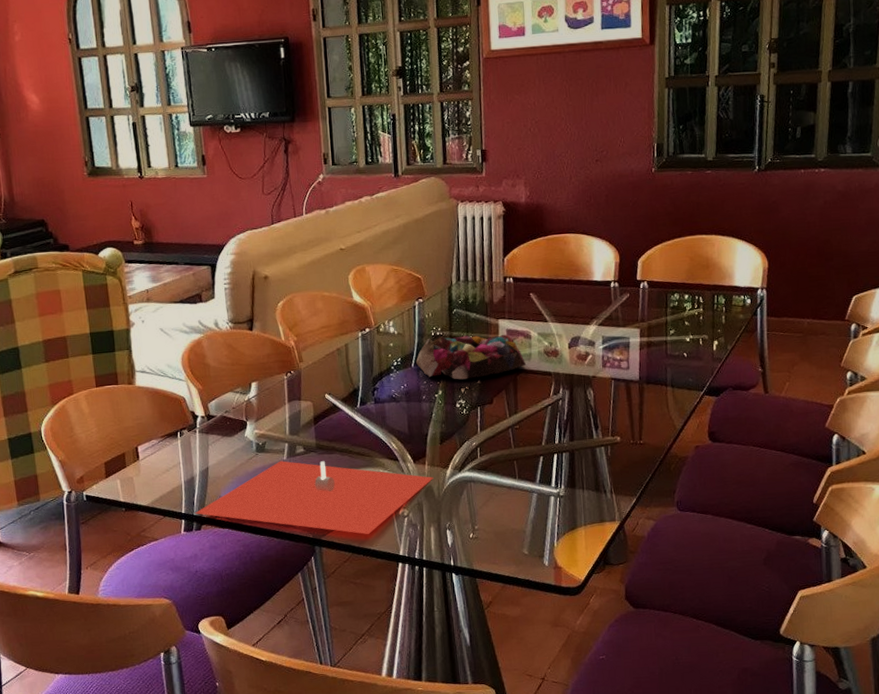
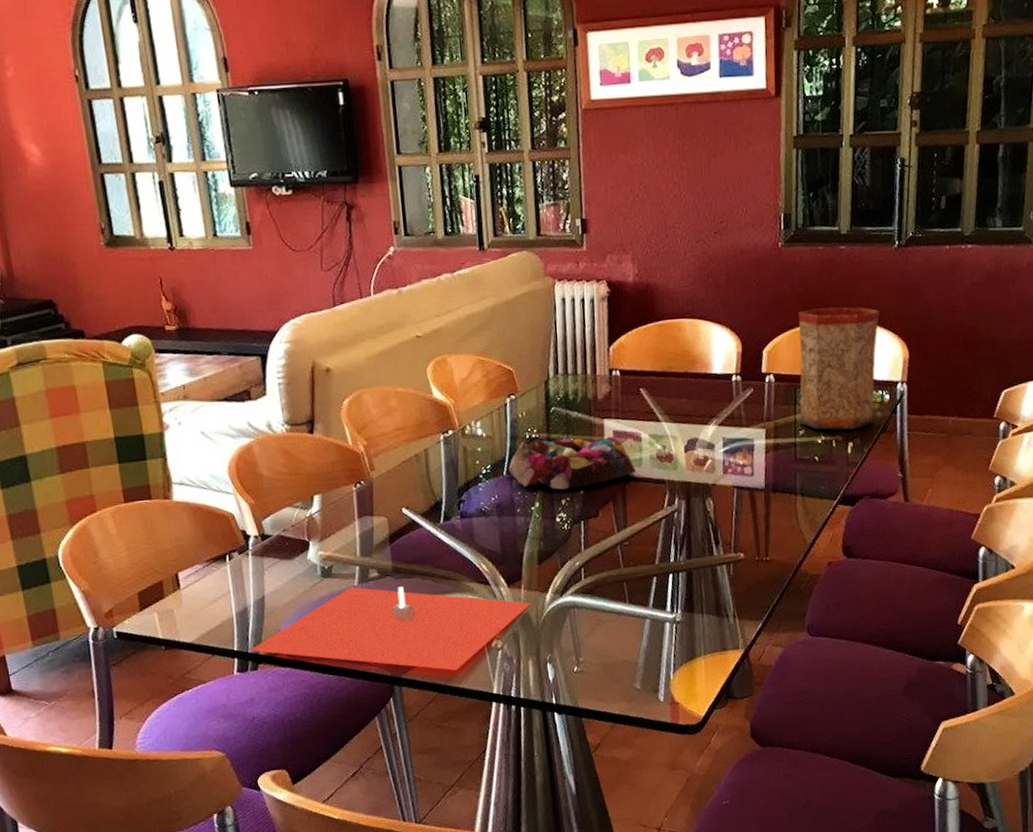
vase: none [670,223,742,330] -> present [799,307,879,430]

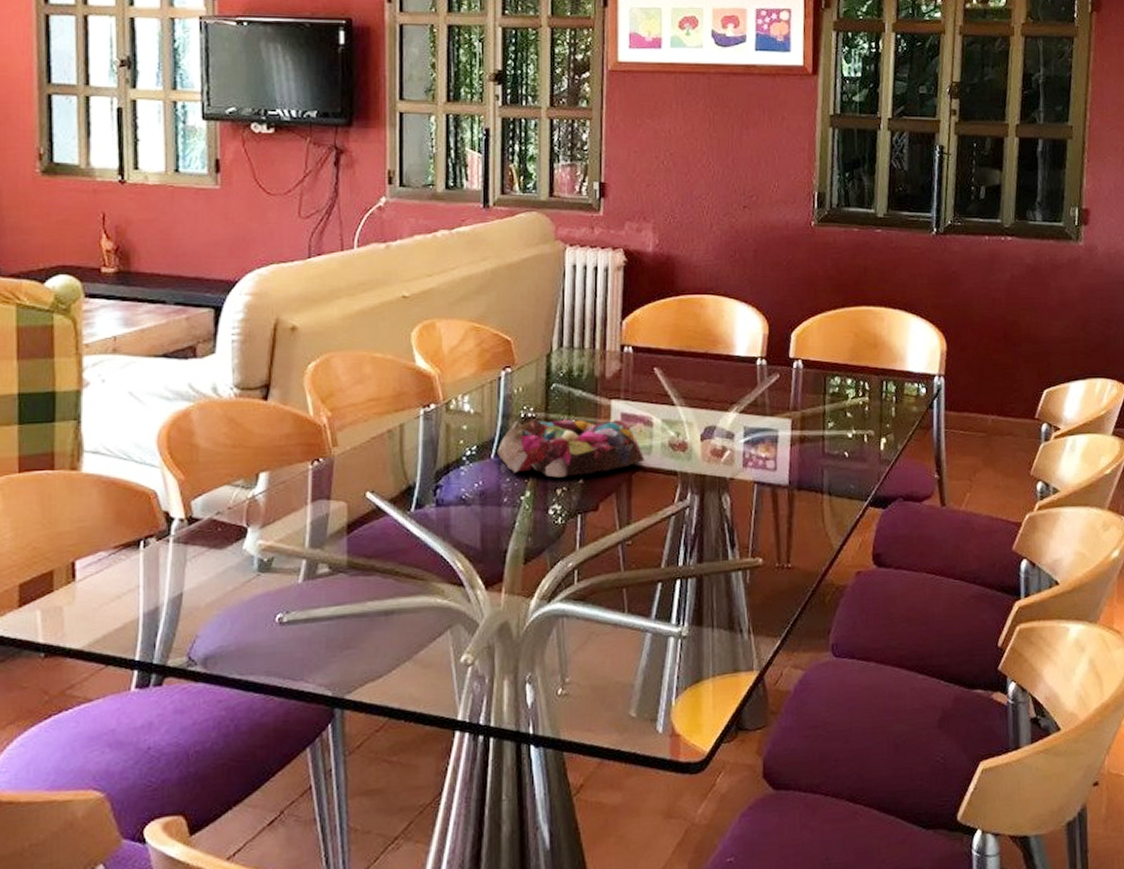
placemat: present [250,586,531,671] -> none [156,584,512,691]
vase: present [799,307,879,430] -> none [829,292,916,425]

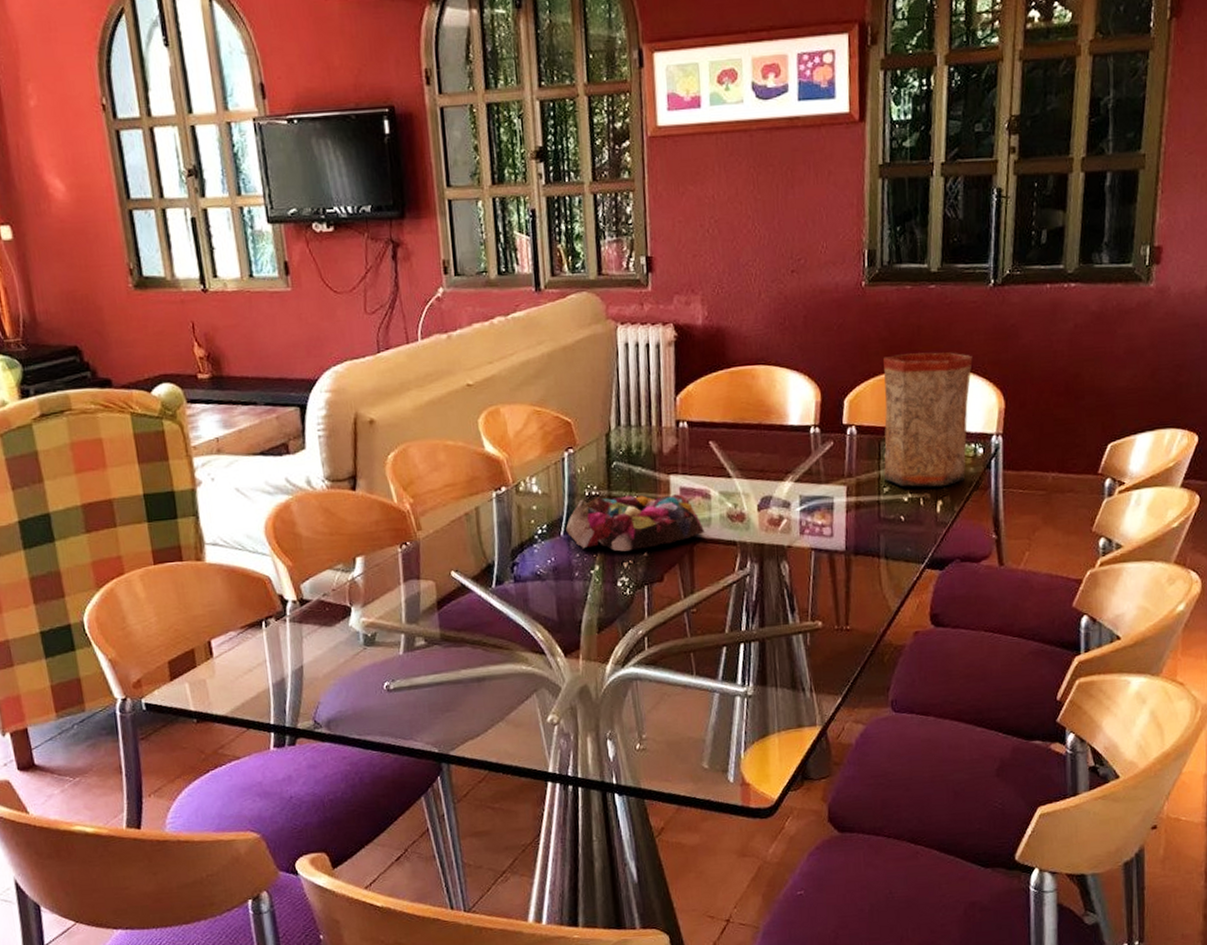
vase: none [829,292,916,425] -> present [883,352,973,487]

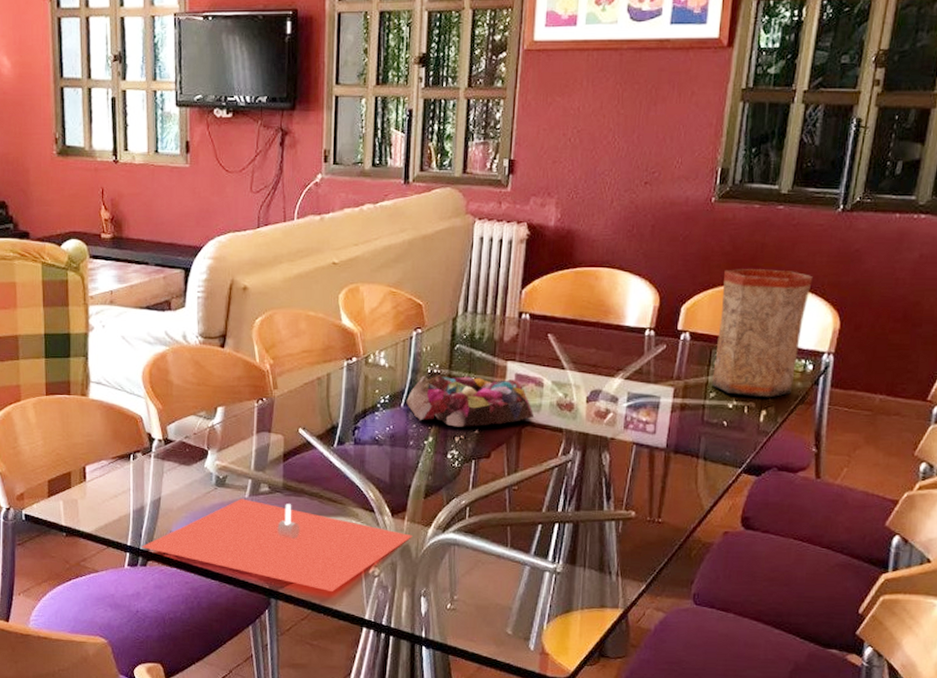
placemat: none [287,656,590,747] -> present [142,498,413,591]

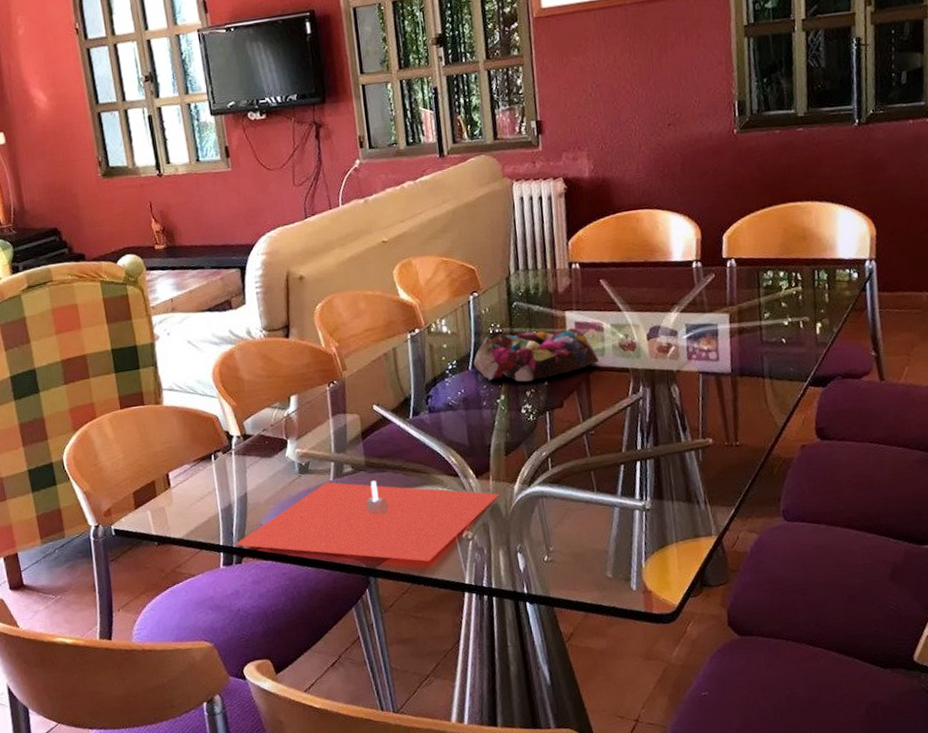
vase: present [712,268,813,398] -> none [758,187,843,312]

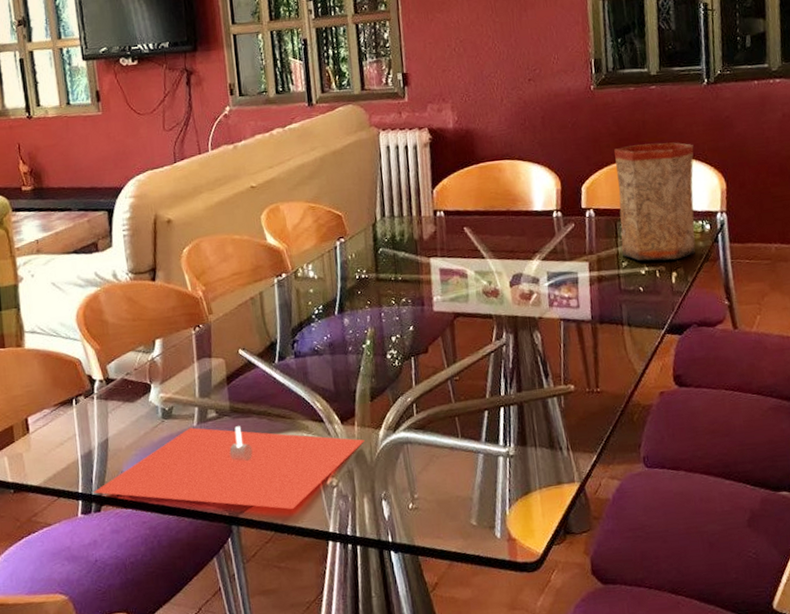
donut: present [473,328,600,382] -> none [339,274,464,327]
vase: none [758,187,843,312] -> present [614,142,696,261]

